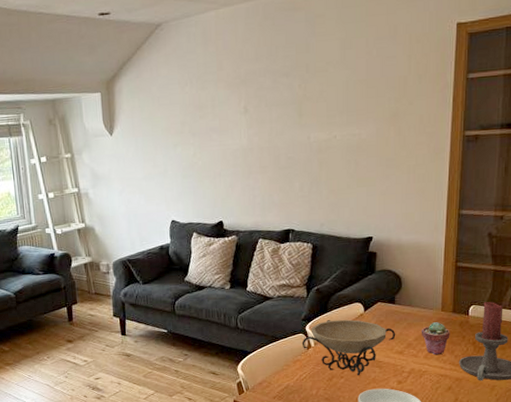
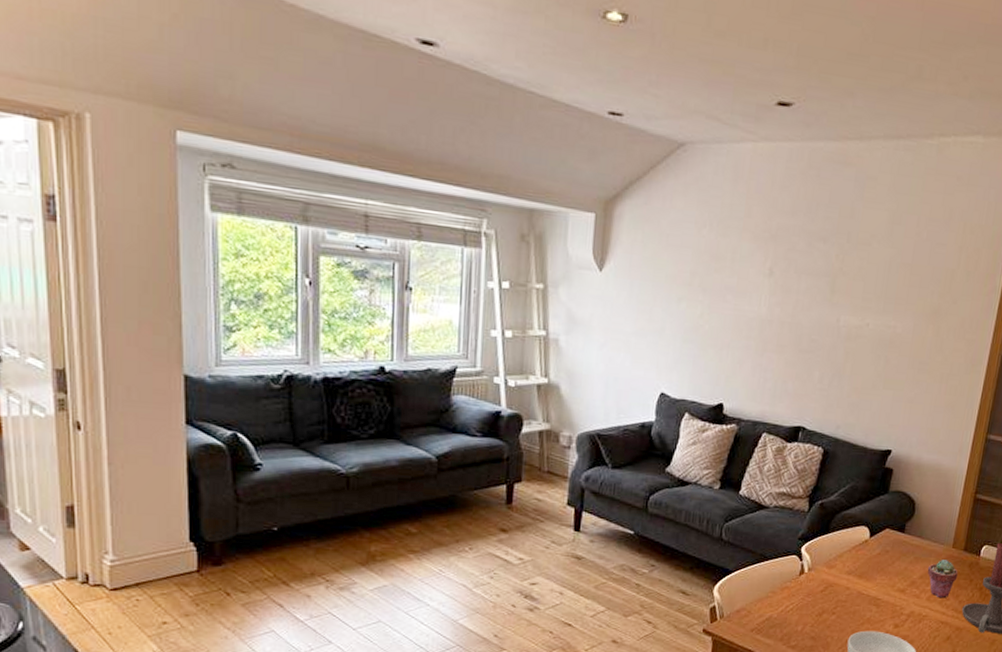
decorative bowl: present [301,319,396,376] -> none [793,543,901,614]

